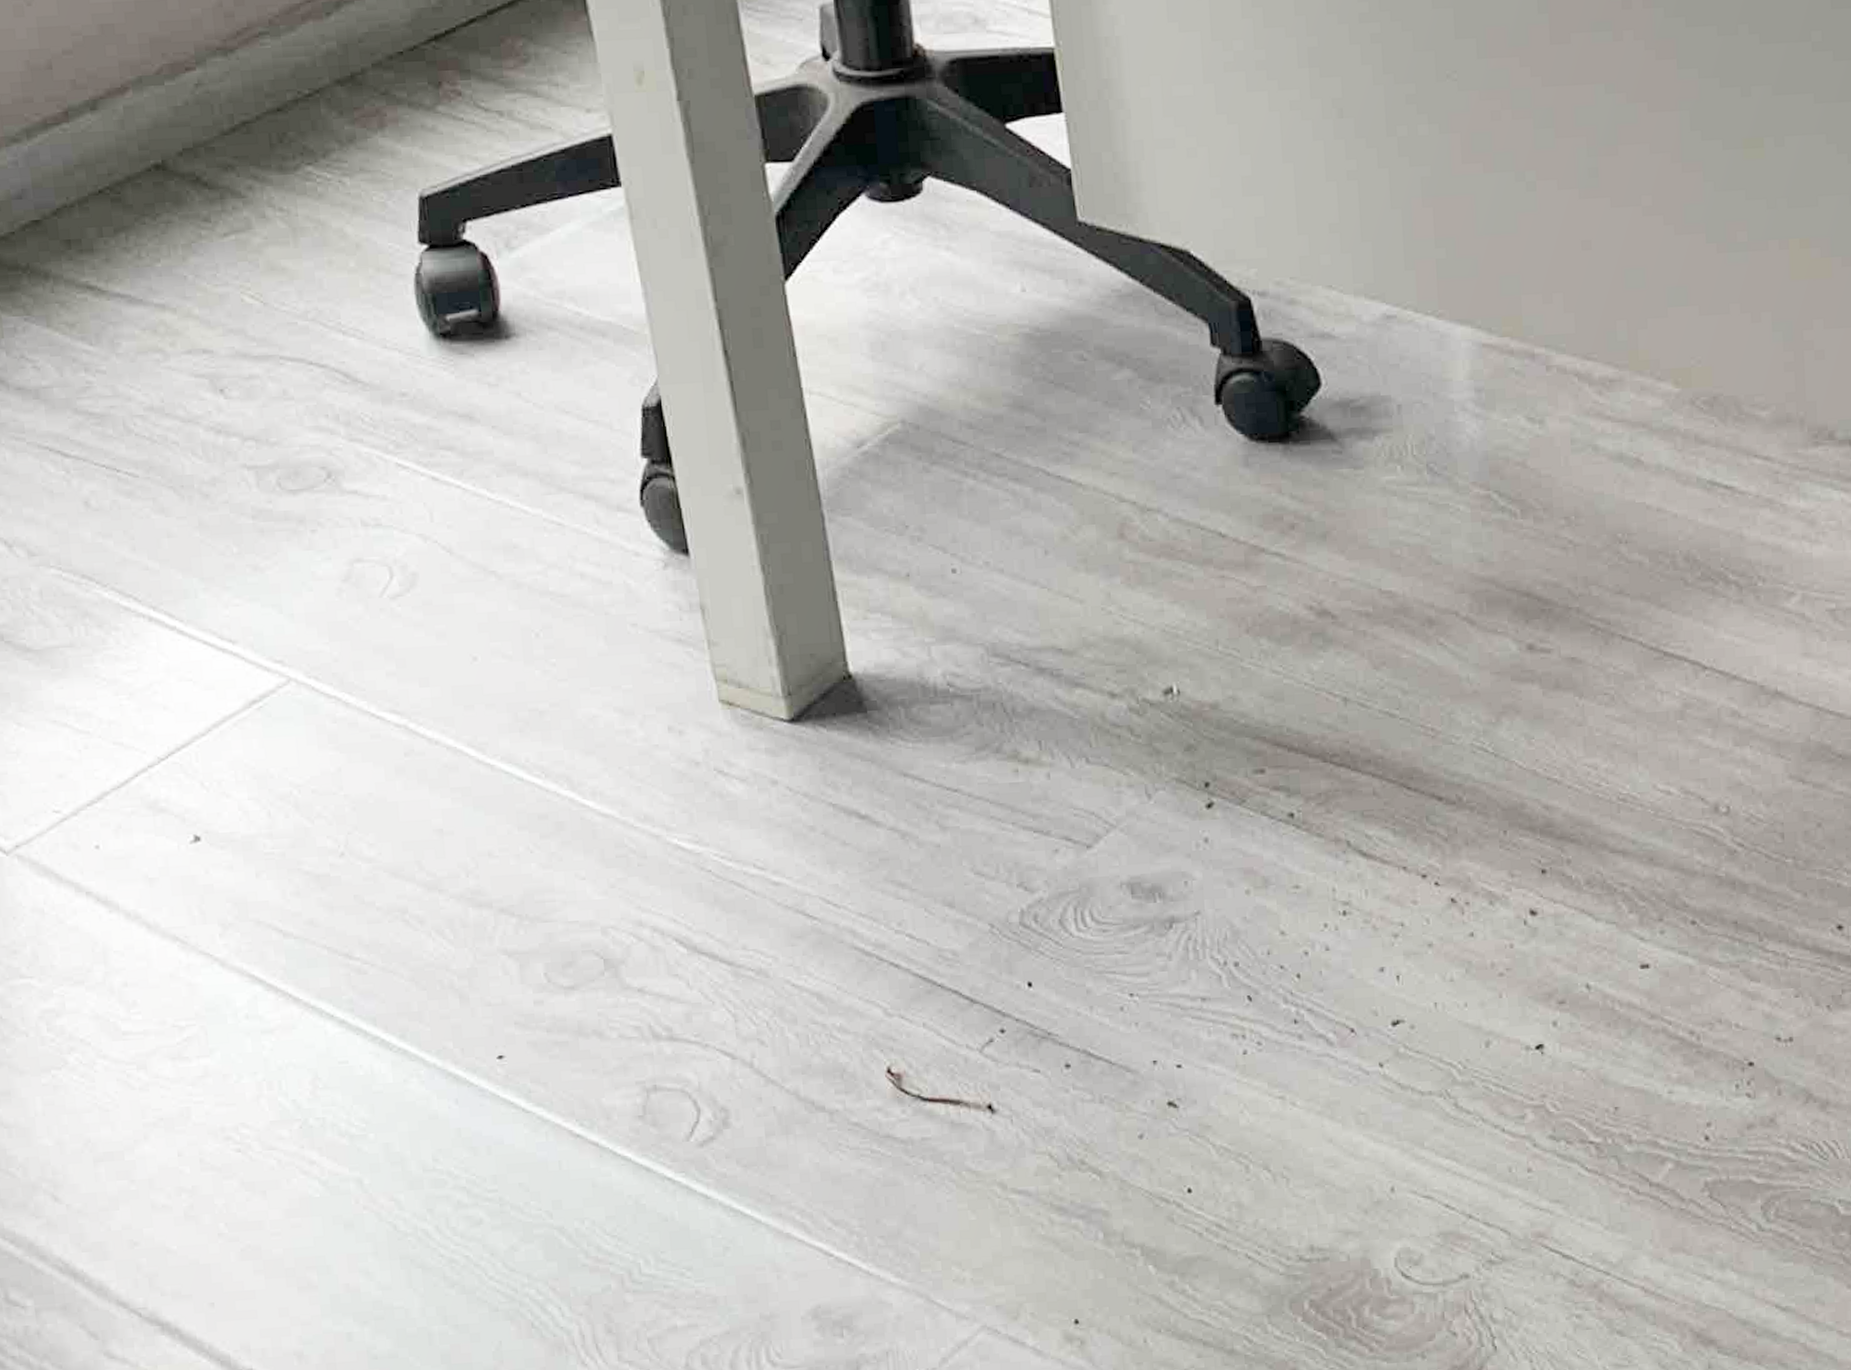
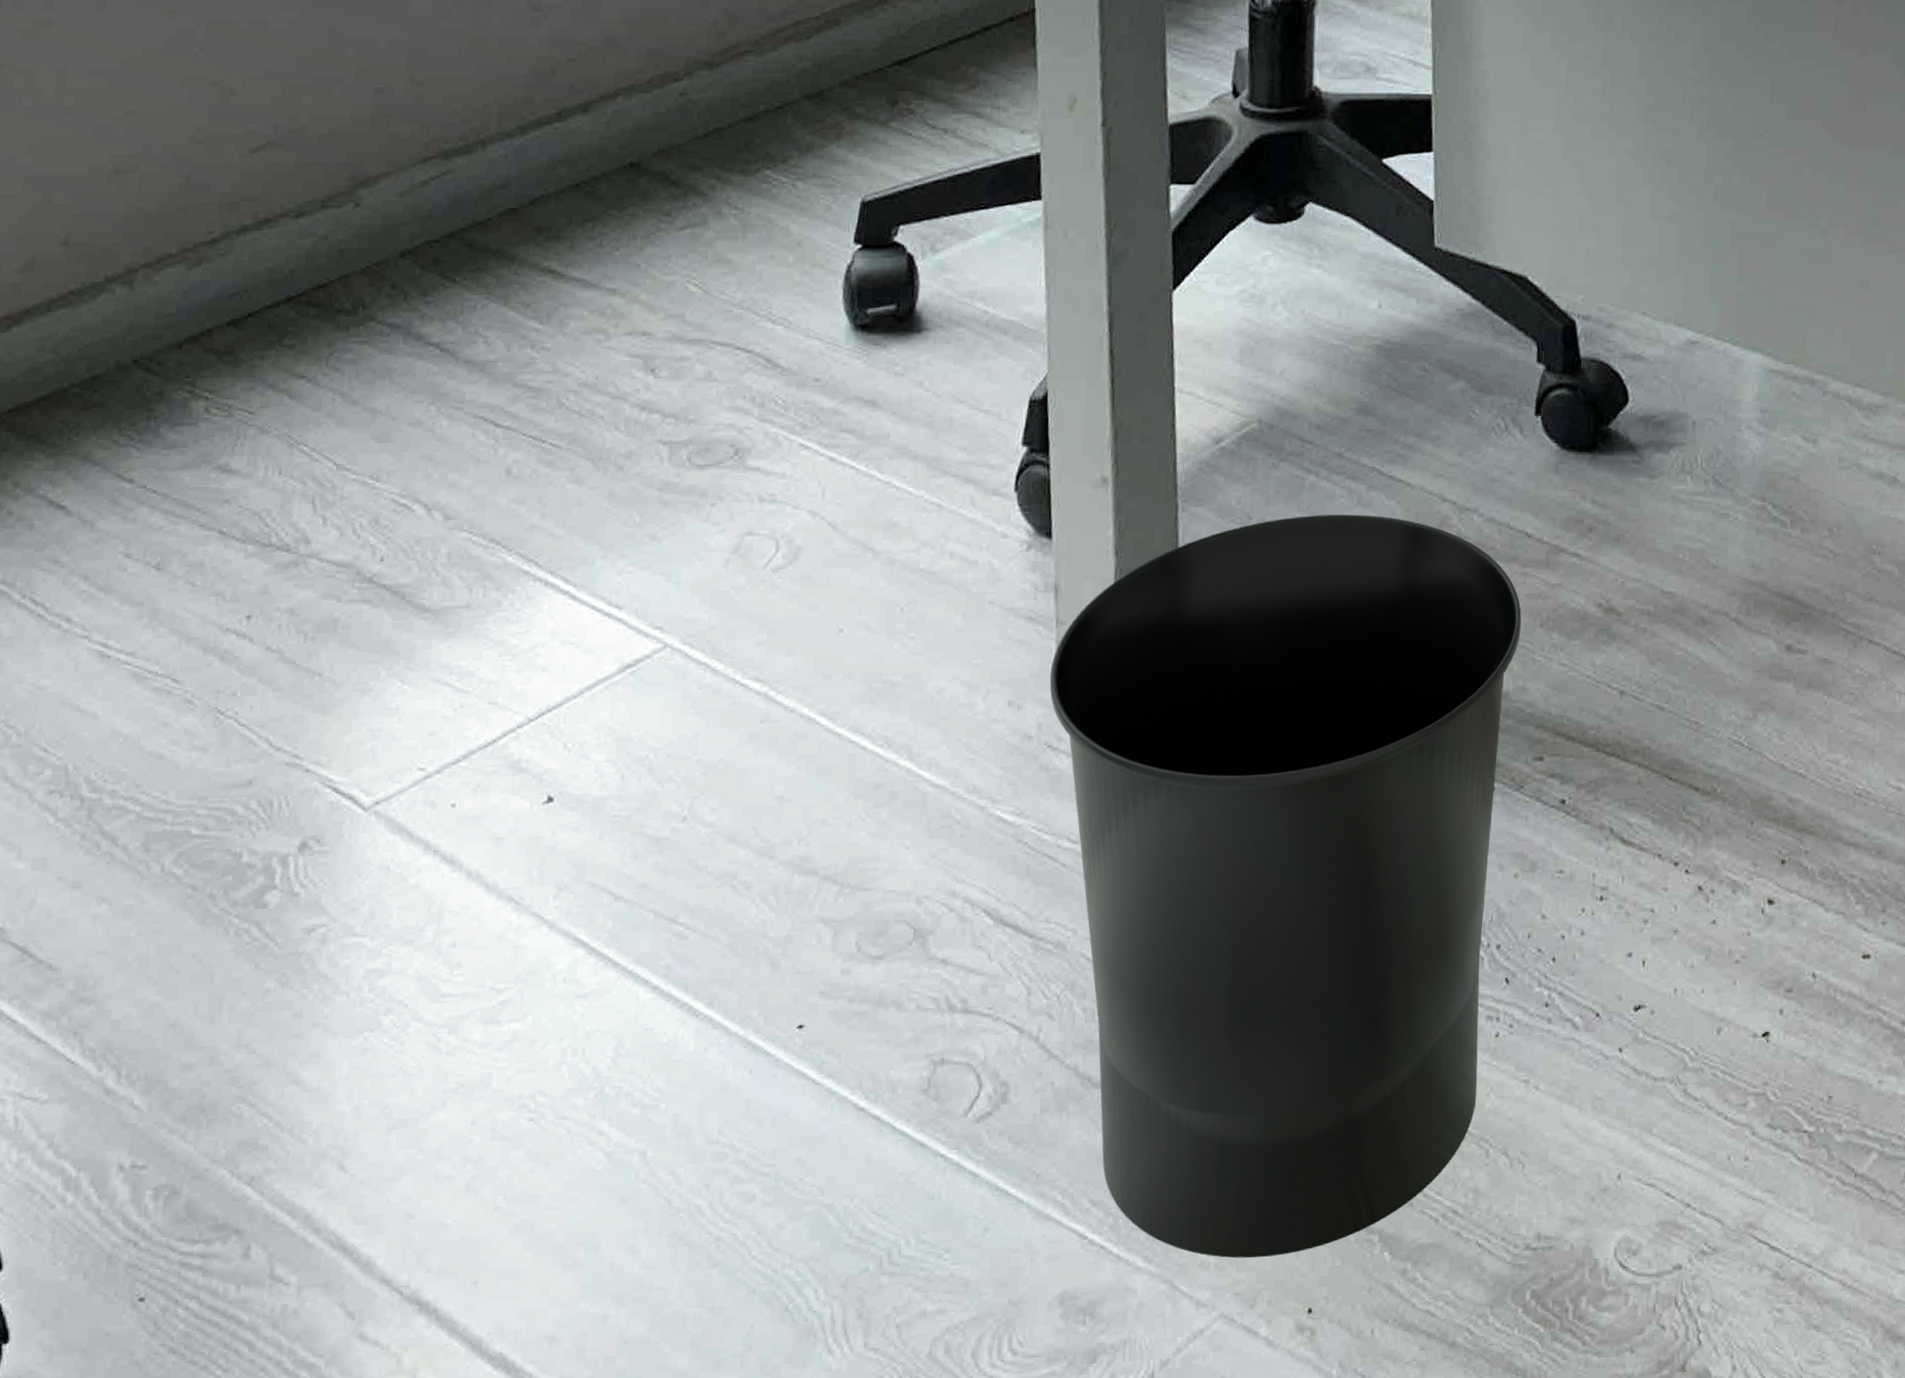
waste bin: none [708,518,1230,1273] -> present [1049,514,1522,1258]

